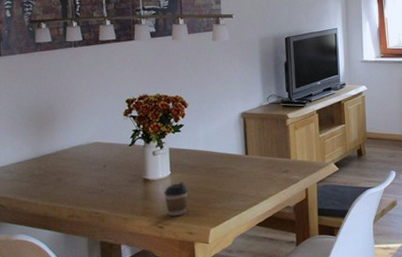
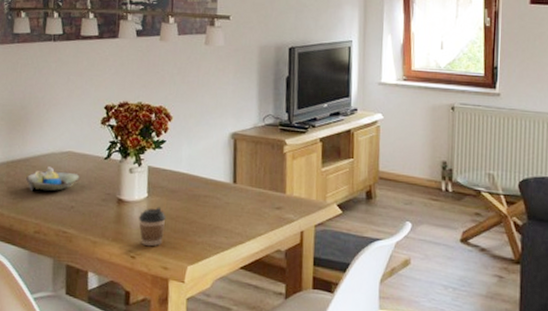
decorative bowl: none [56,157,107,181] -> present [25,166,80,192]

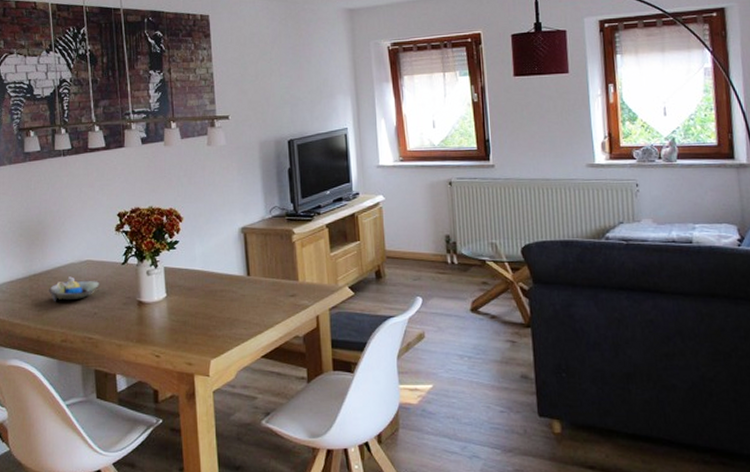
coffee cup: present [139,207,167,247] -> none [160,305,186,345]

